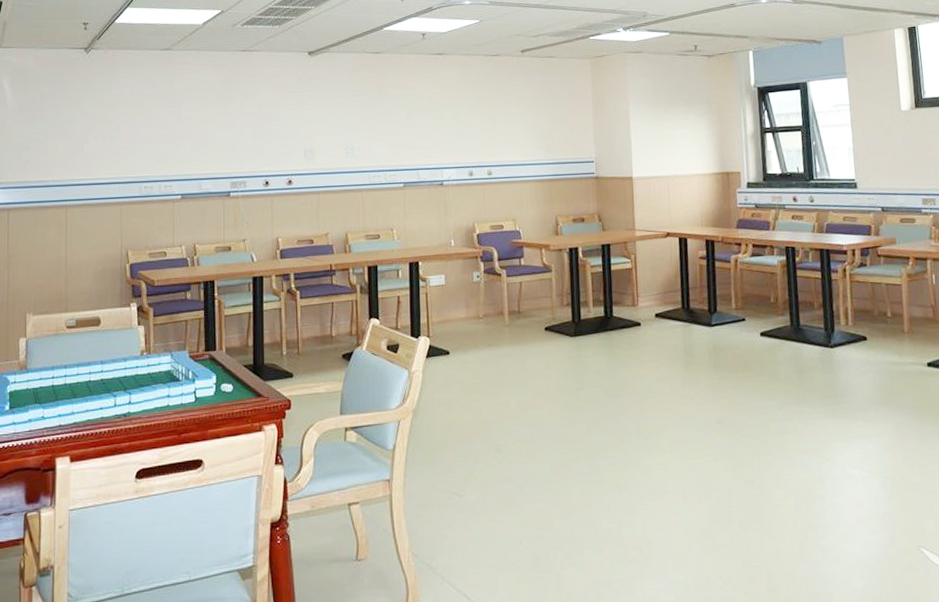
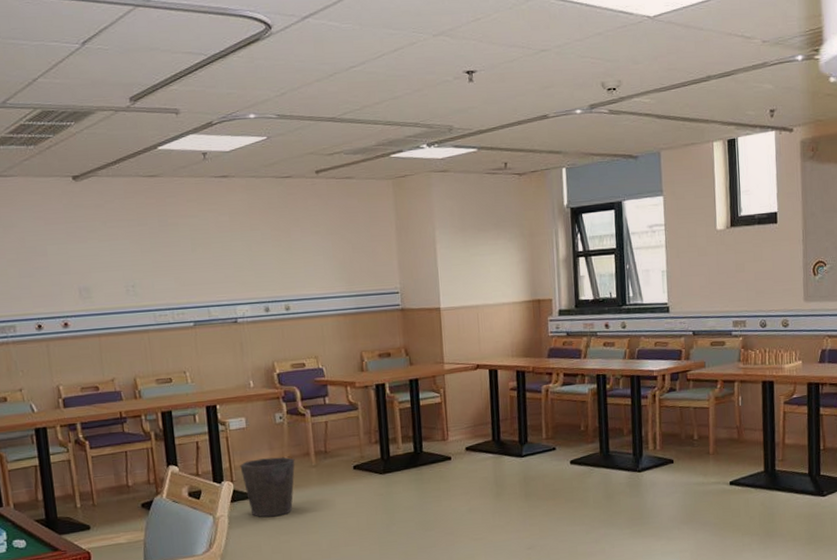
waste bin: none [437,315,489,375] -> present [240,457,295,518]

